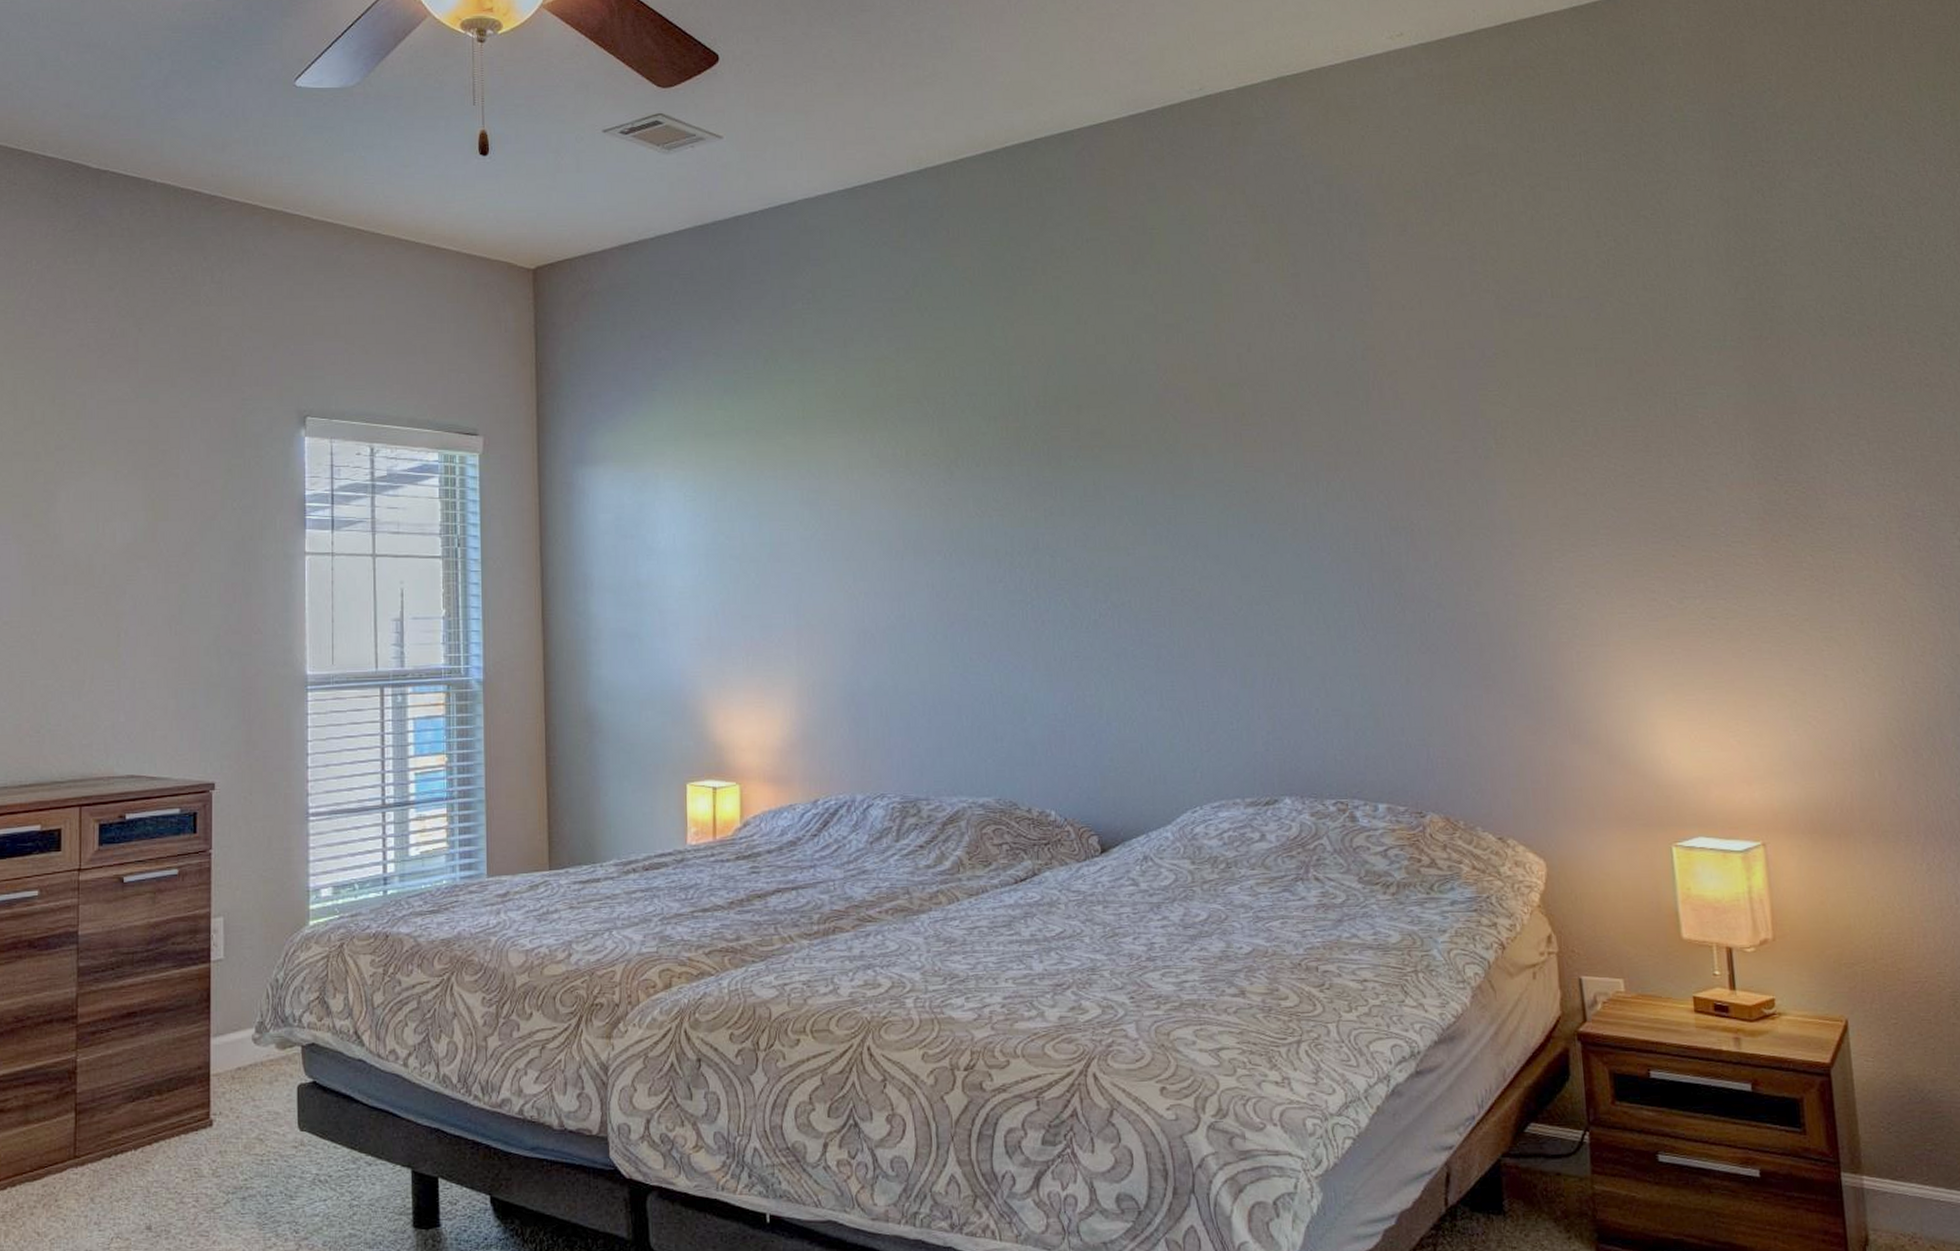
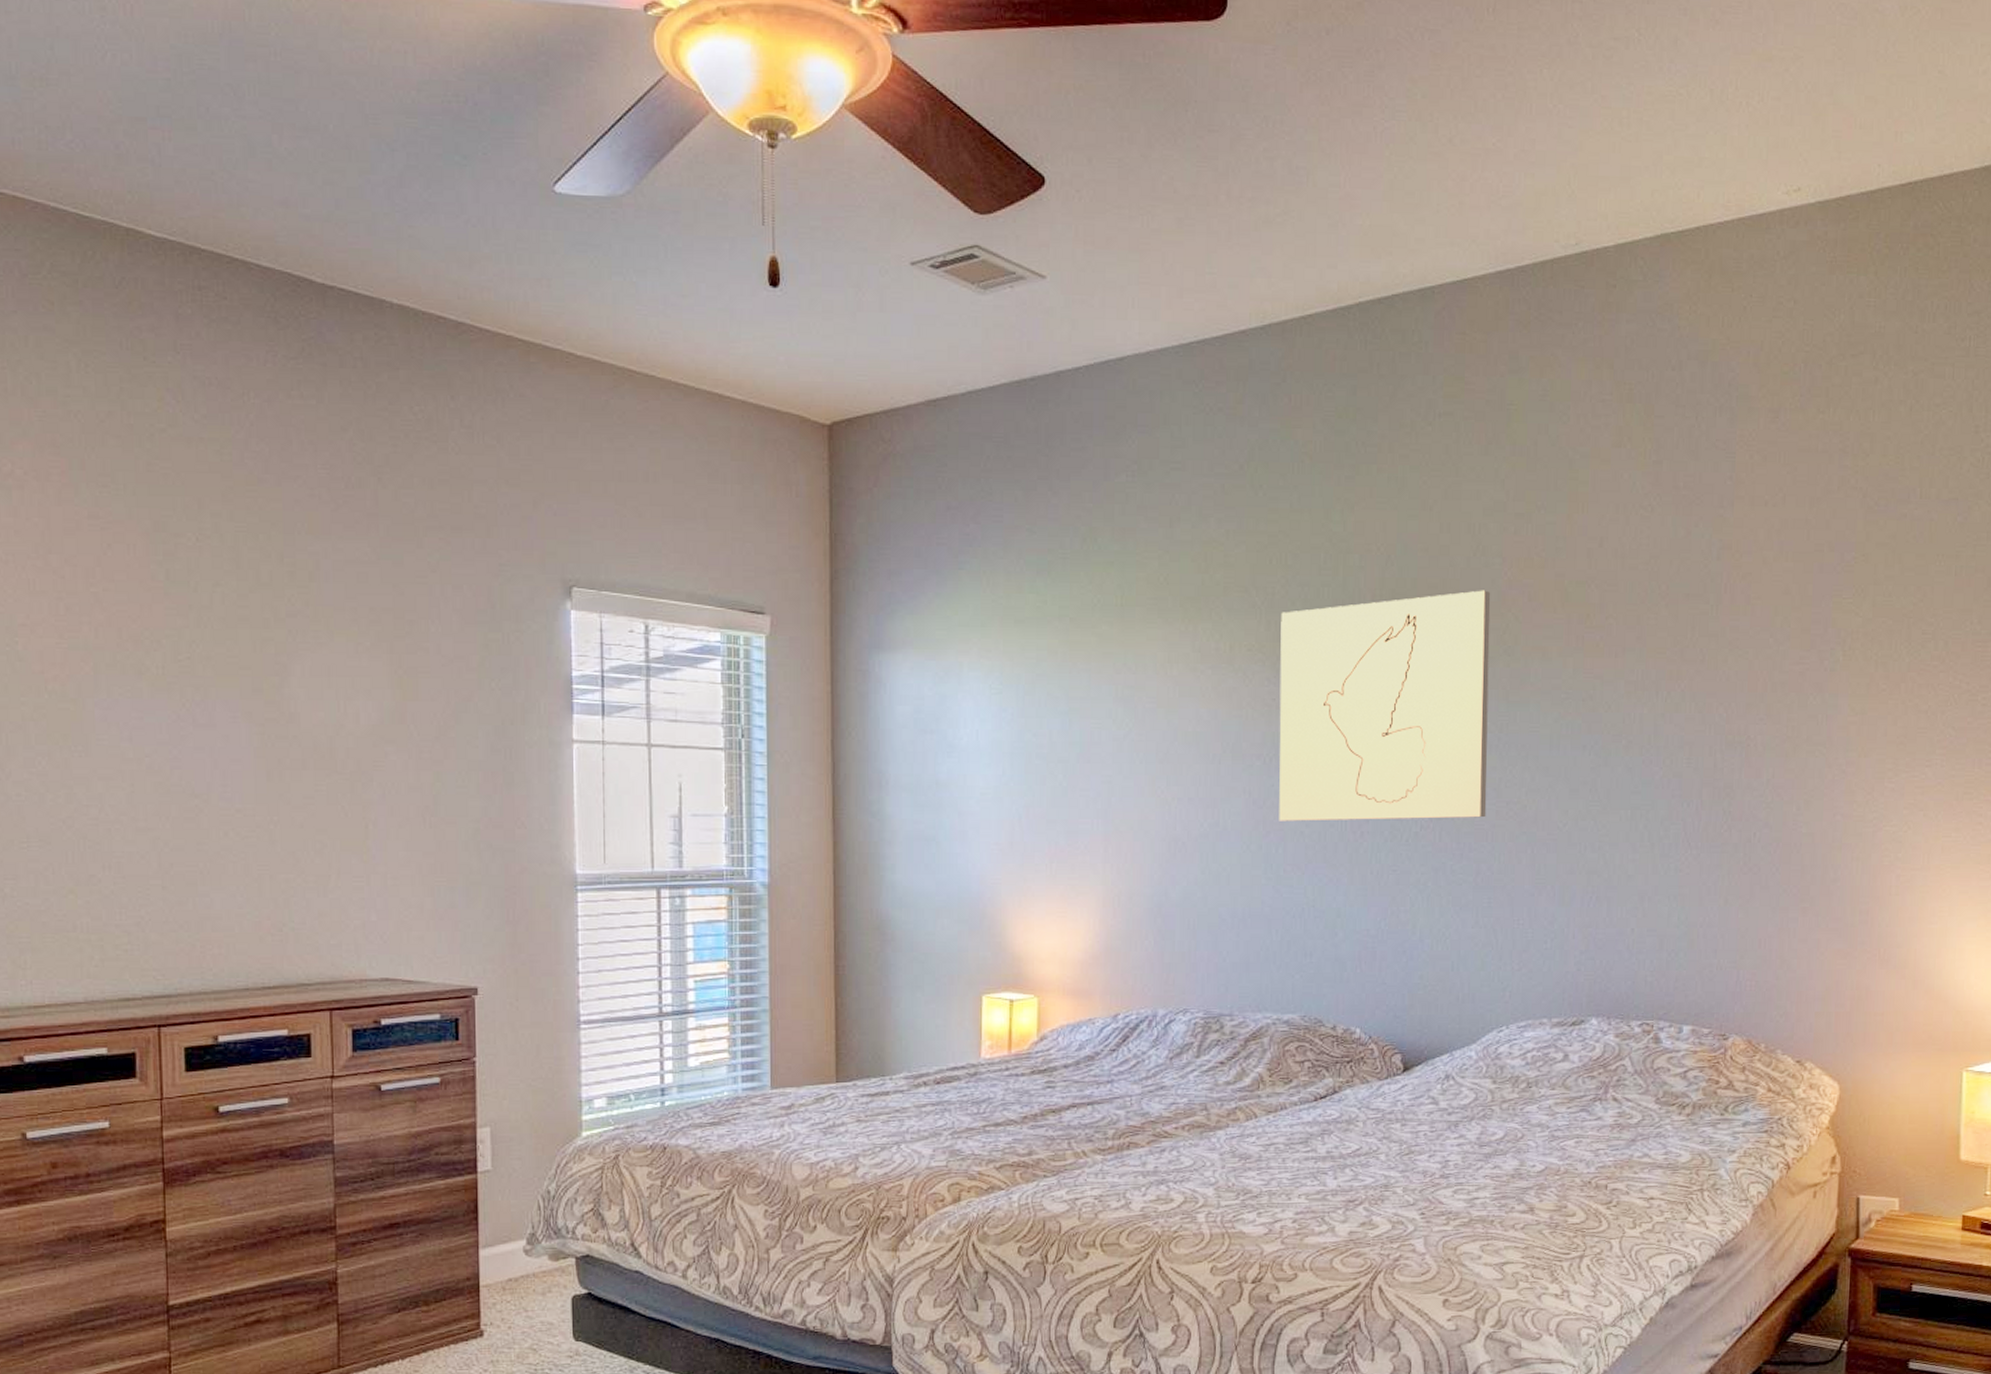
wall art: none [952,394,1162,612] -> present [1279,590,1491,821]

